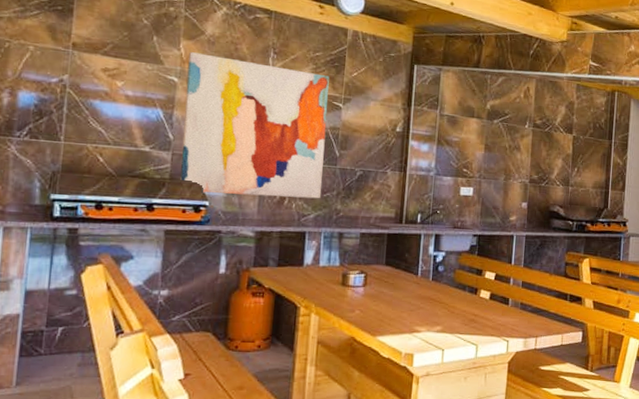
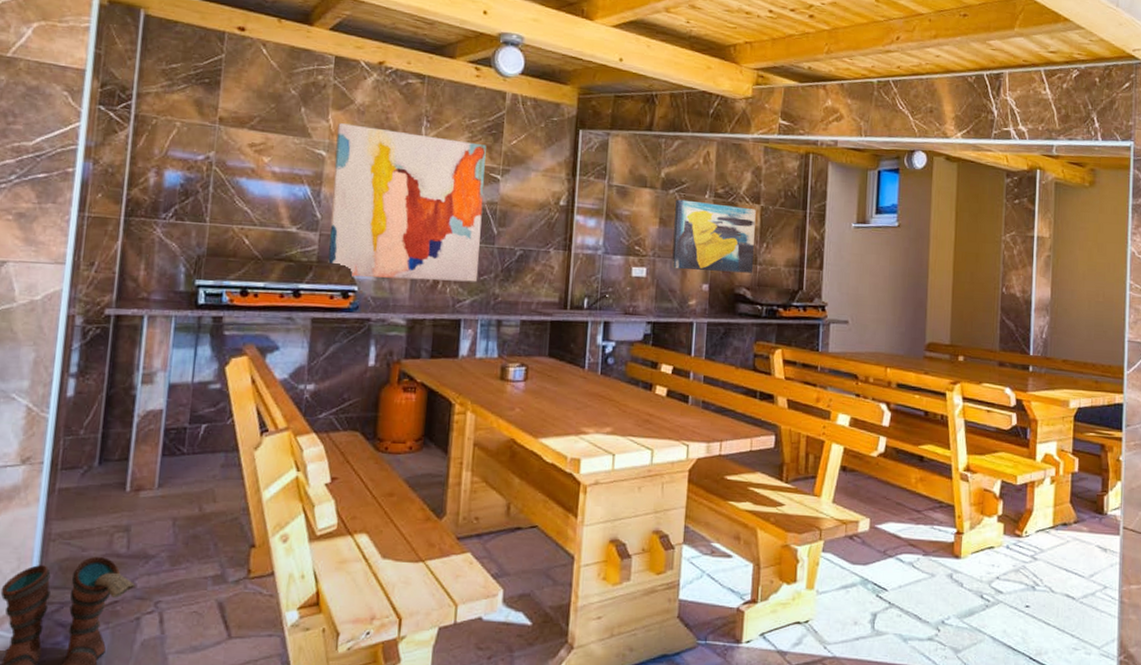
wall art: none [495,128,569,194] -> present [671,199,756,273]

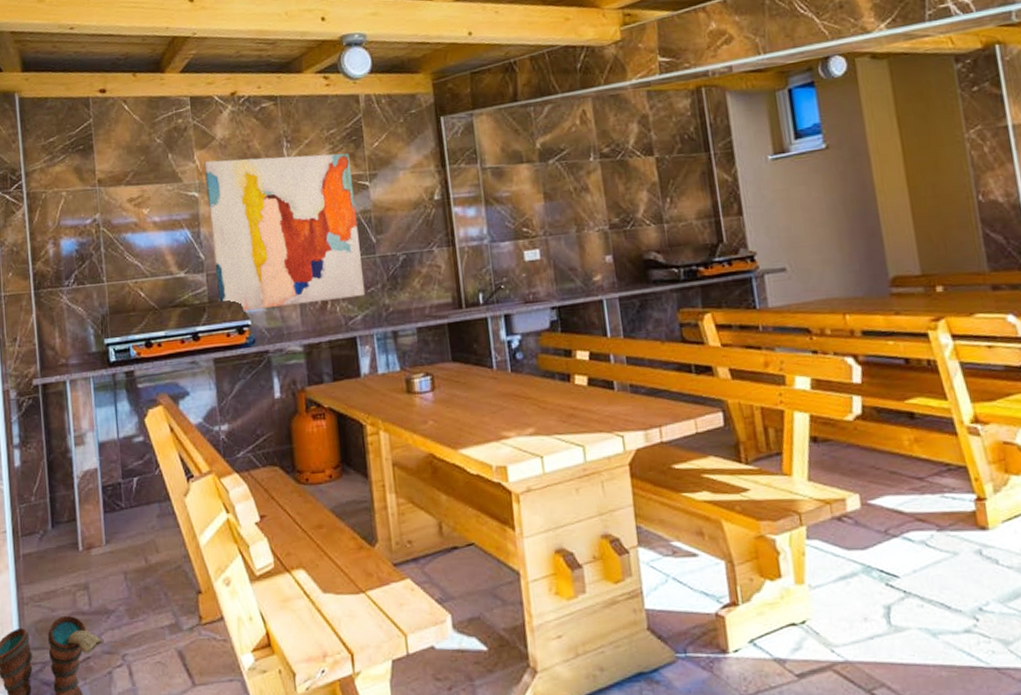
wall art: present [671,199,756,273] -> none [558,162,661,245]

